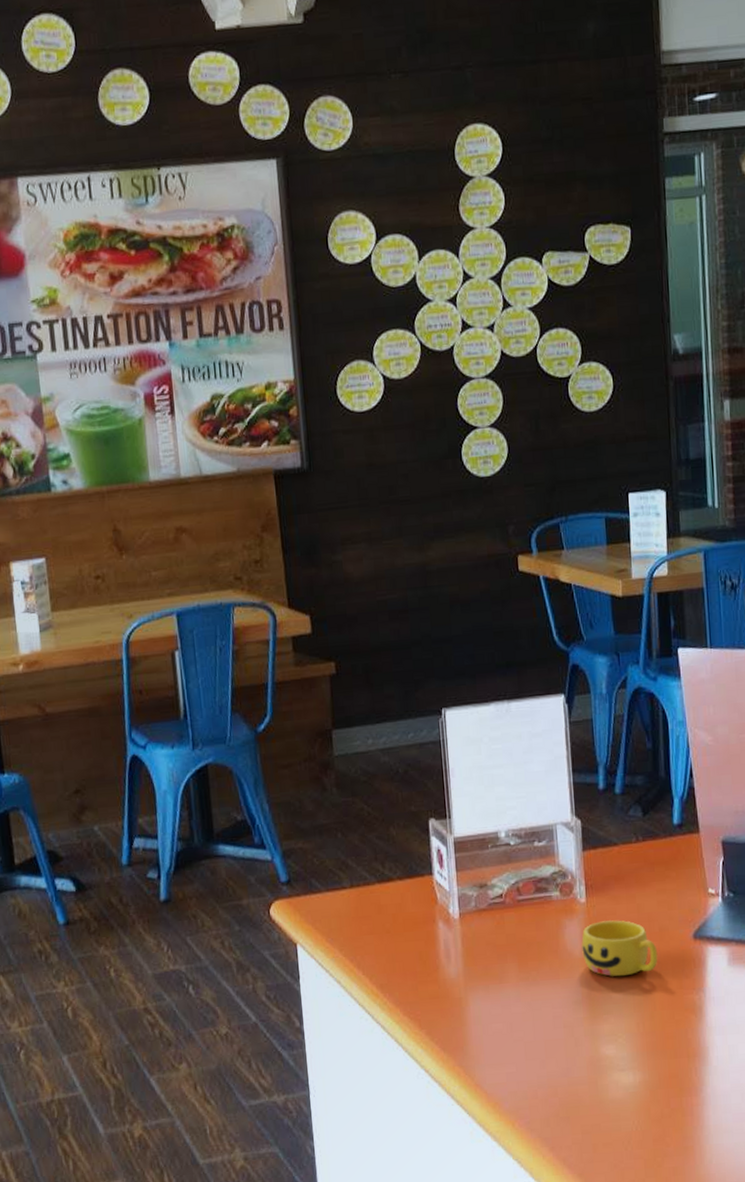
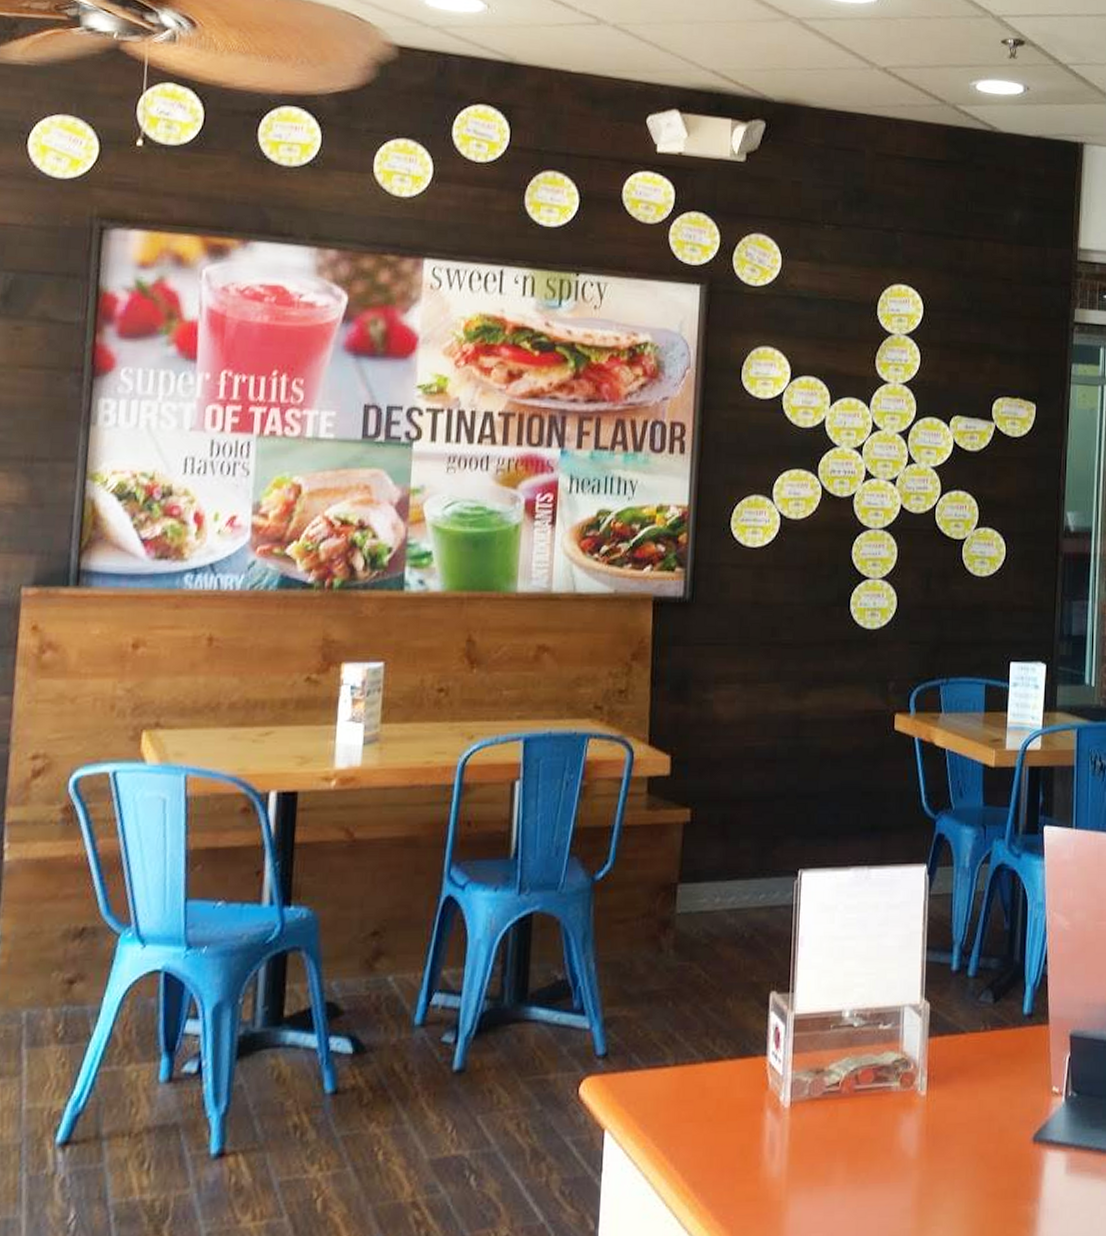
cup: present [581,920,658,977] -> none [917,1117,995,1182]

